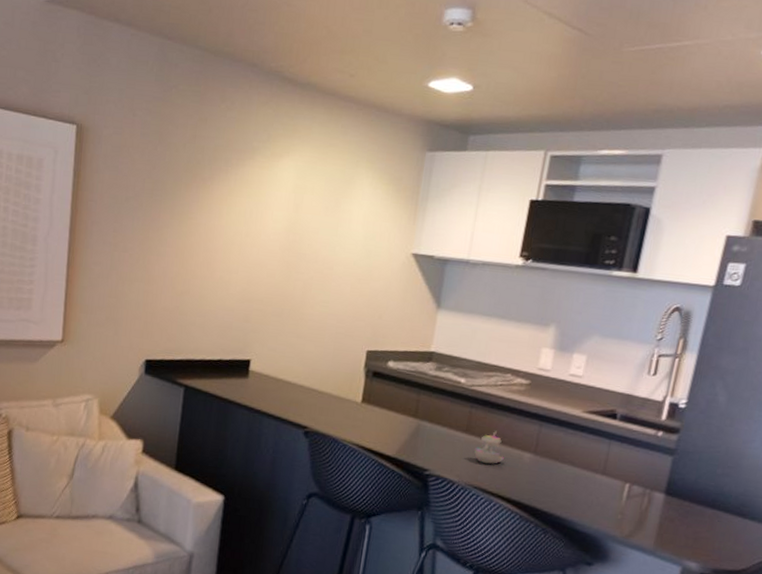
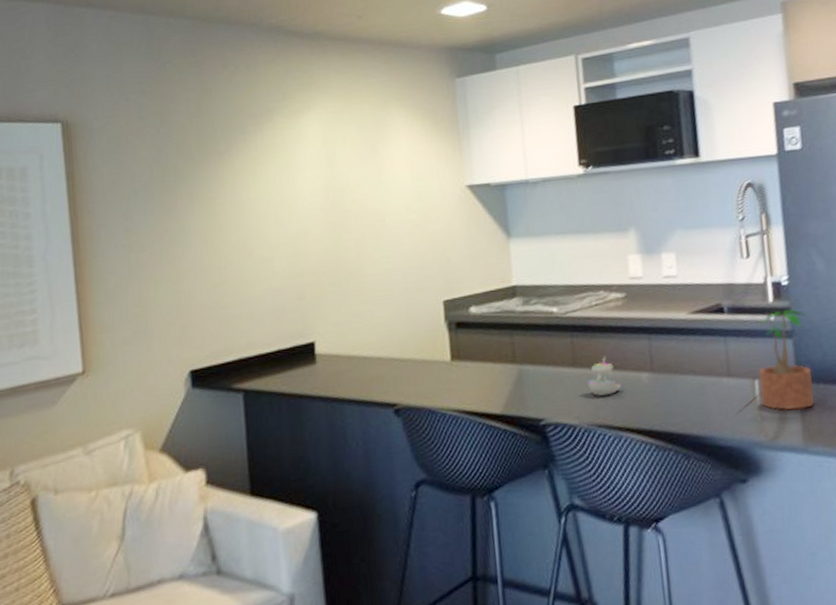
potted plant: none [626,429,695,519] -> present [757,309,814,411]

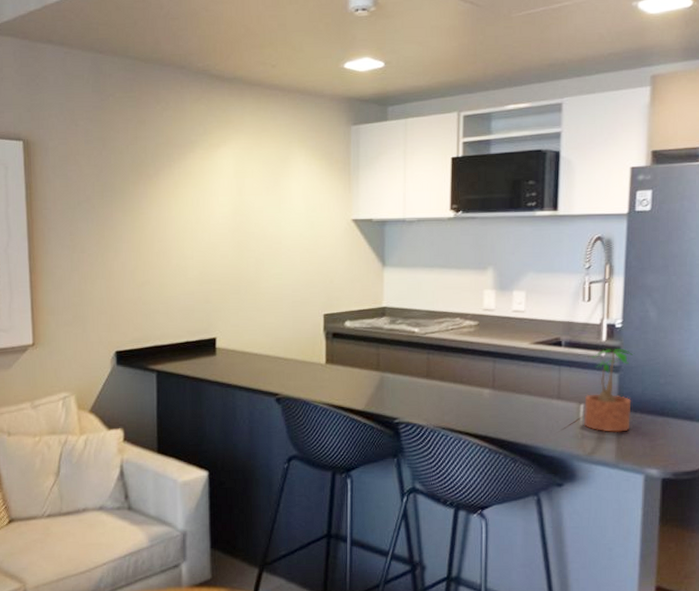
candle: present [588,356,622,396] -> none [438,372,466,404]

